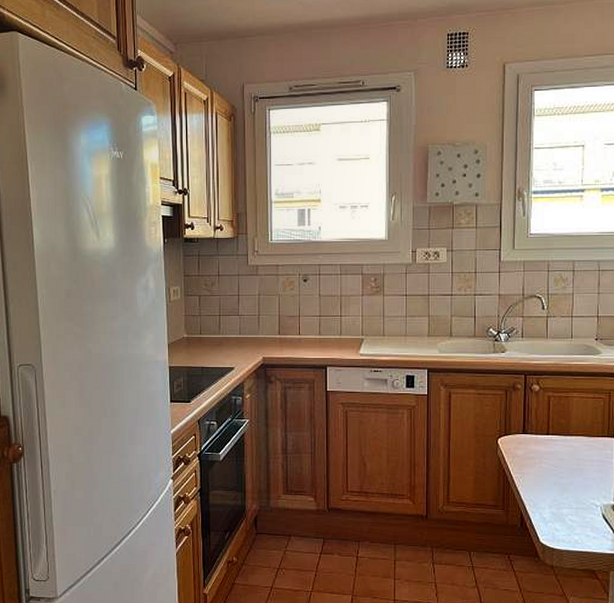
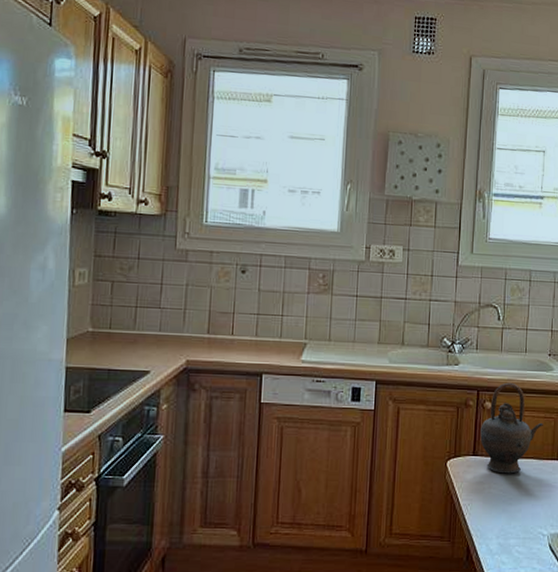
teapot: none [529,366,592,450] -> present [480,382,543,474]

